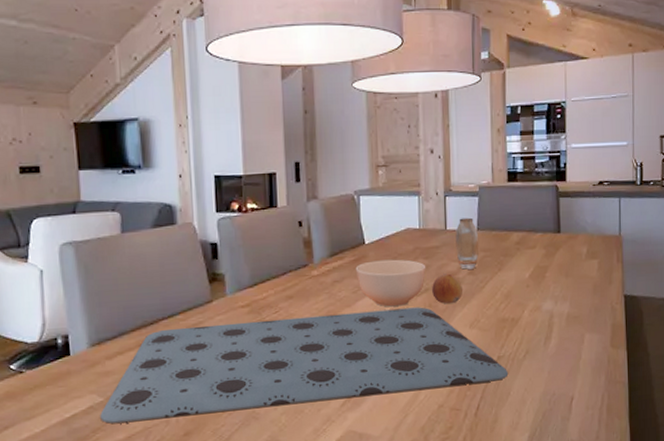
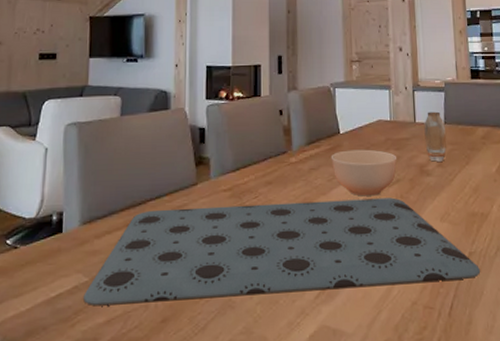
fruit: present [432,273,464,304] -> none [403,165,433,196]

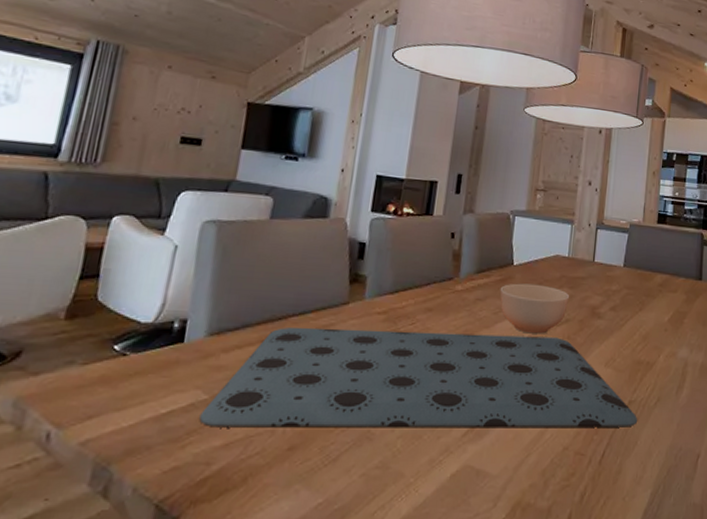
vase: present [424,111,447,162] -> none [600,252,624,305]

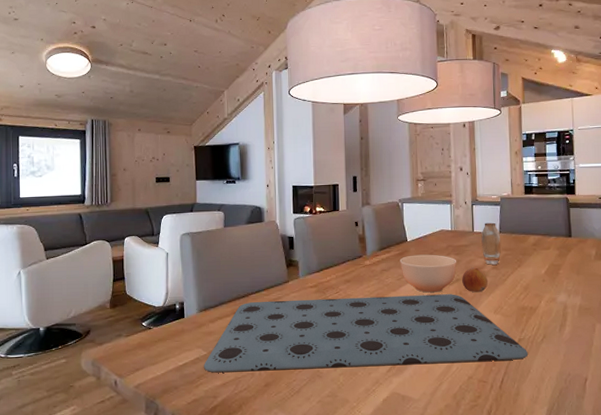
fruit: none [572,306,604,339] -> present [462,267,489,293]
vase: none [600,252,624,305] -> present [481,222,502,265]

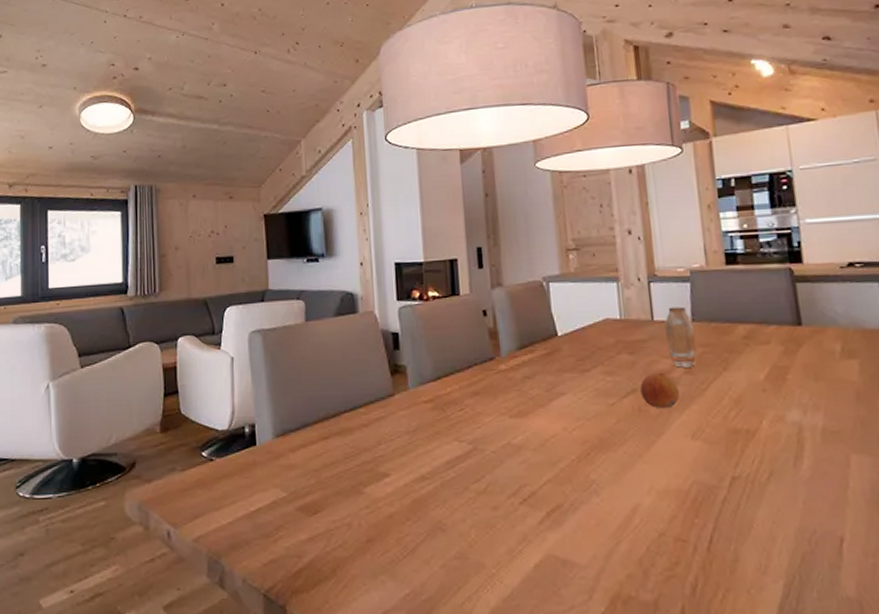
placemat: present [204,294,529,373] -> none [283,410,748,523]
bowl: present [399,254,457,293] -> none [548,354,632,409]

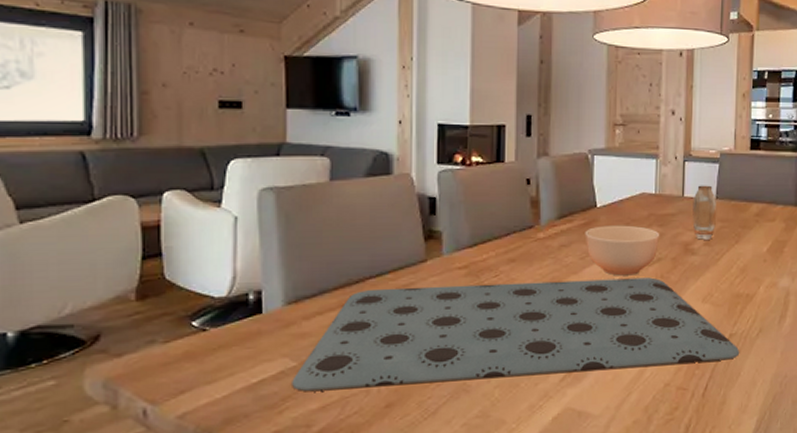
placemat: none [283,410,748,523] -> present [292,277,740,392]
bowl: none [548,354,632,409] -> present [585,225,660,276]
fruit: present [640,372,680,409] -> none [665,243,698,276]

